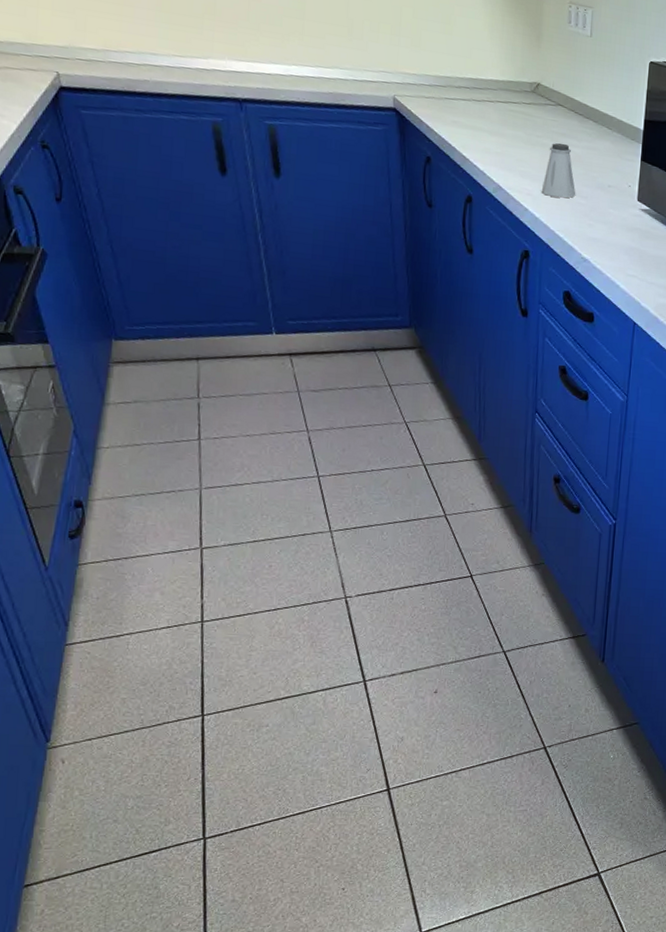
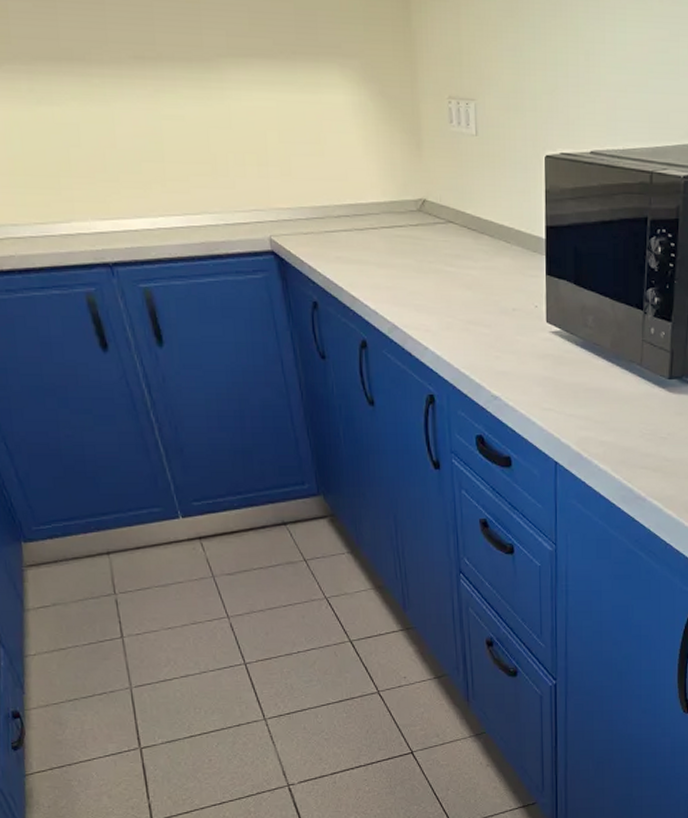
saltshaker: present [541,143,576,198] -> none [440,266,478,330]

